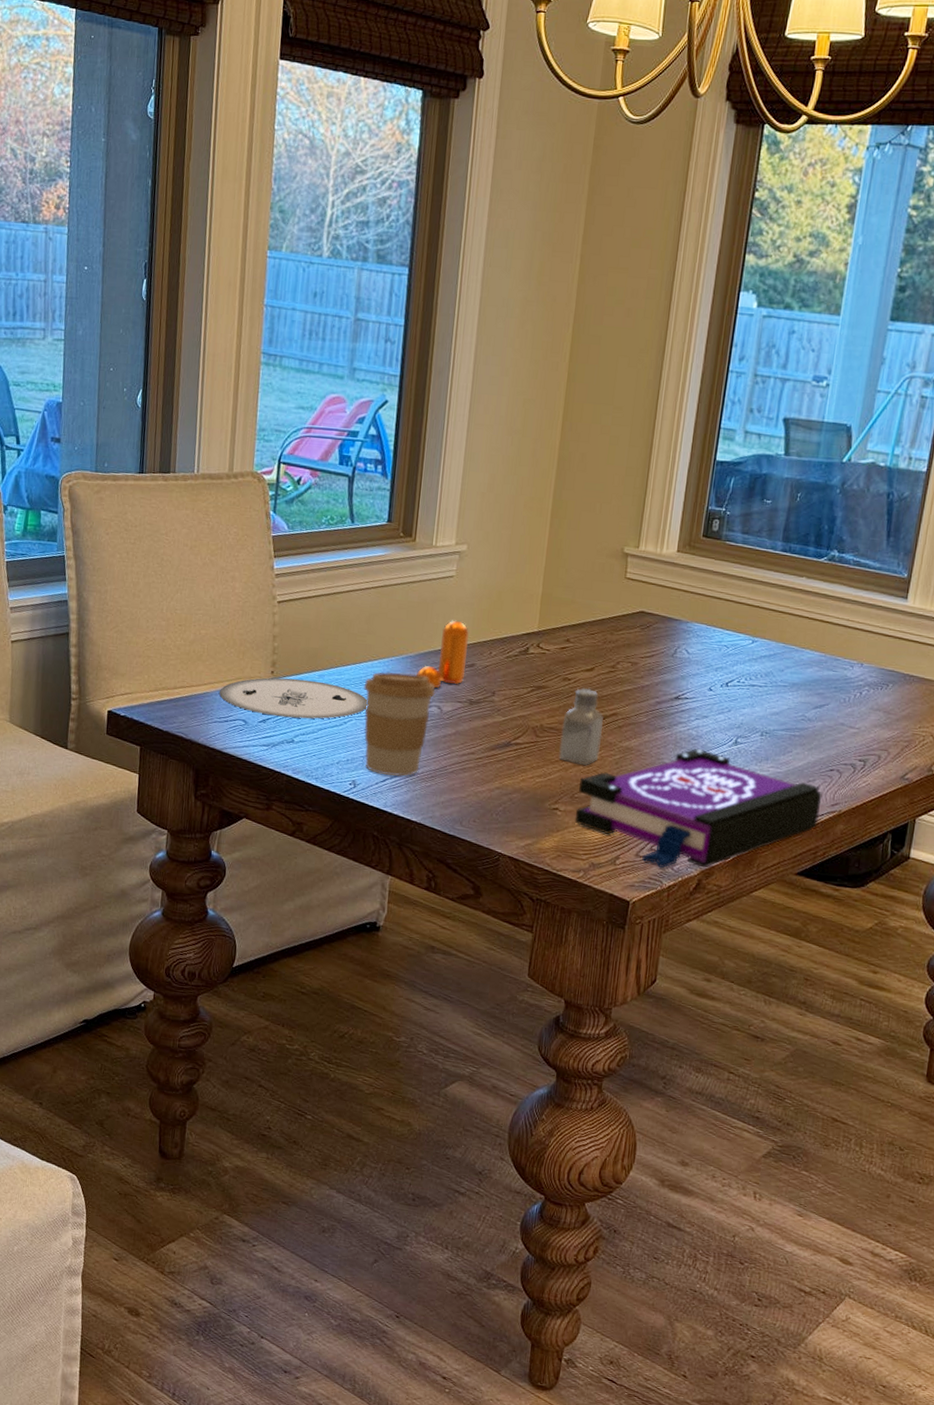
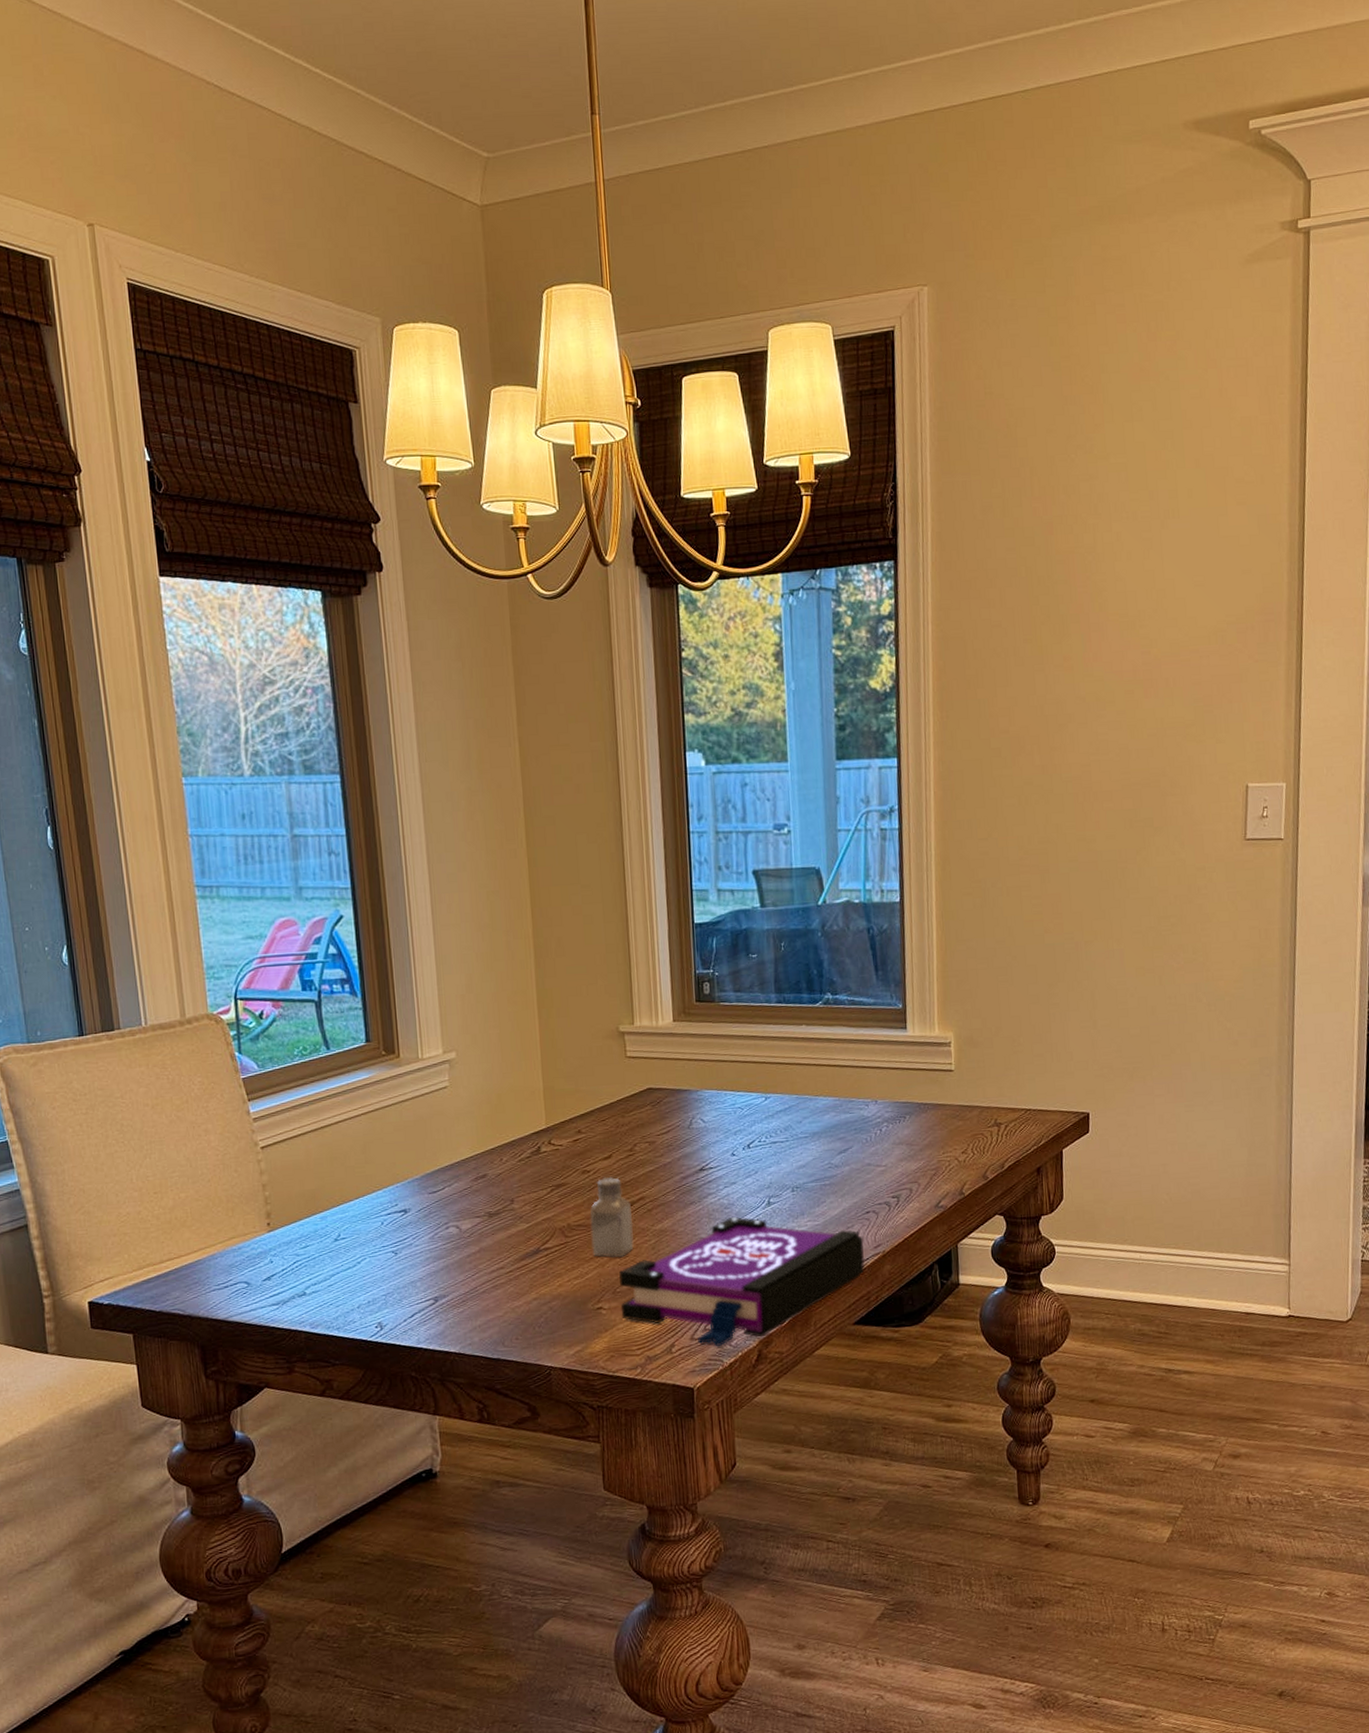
plate: present [219,677,368,719] -> none [213,1224,380,1271]
coffee cup: present [363,671,436,776] -> none [372,1196,451,1311]
pepper shaker: present [417,620,470,689] -> none [427,1132,478,1208]

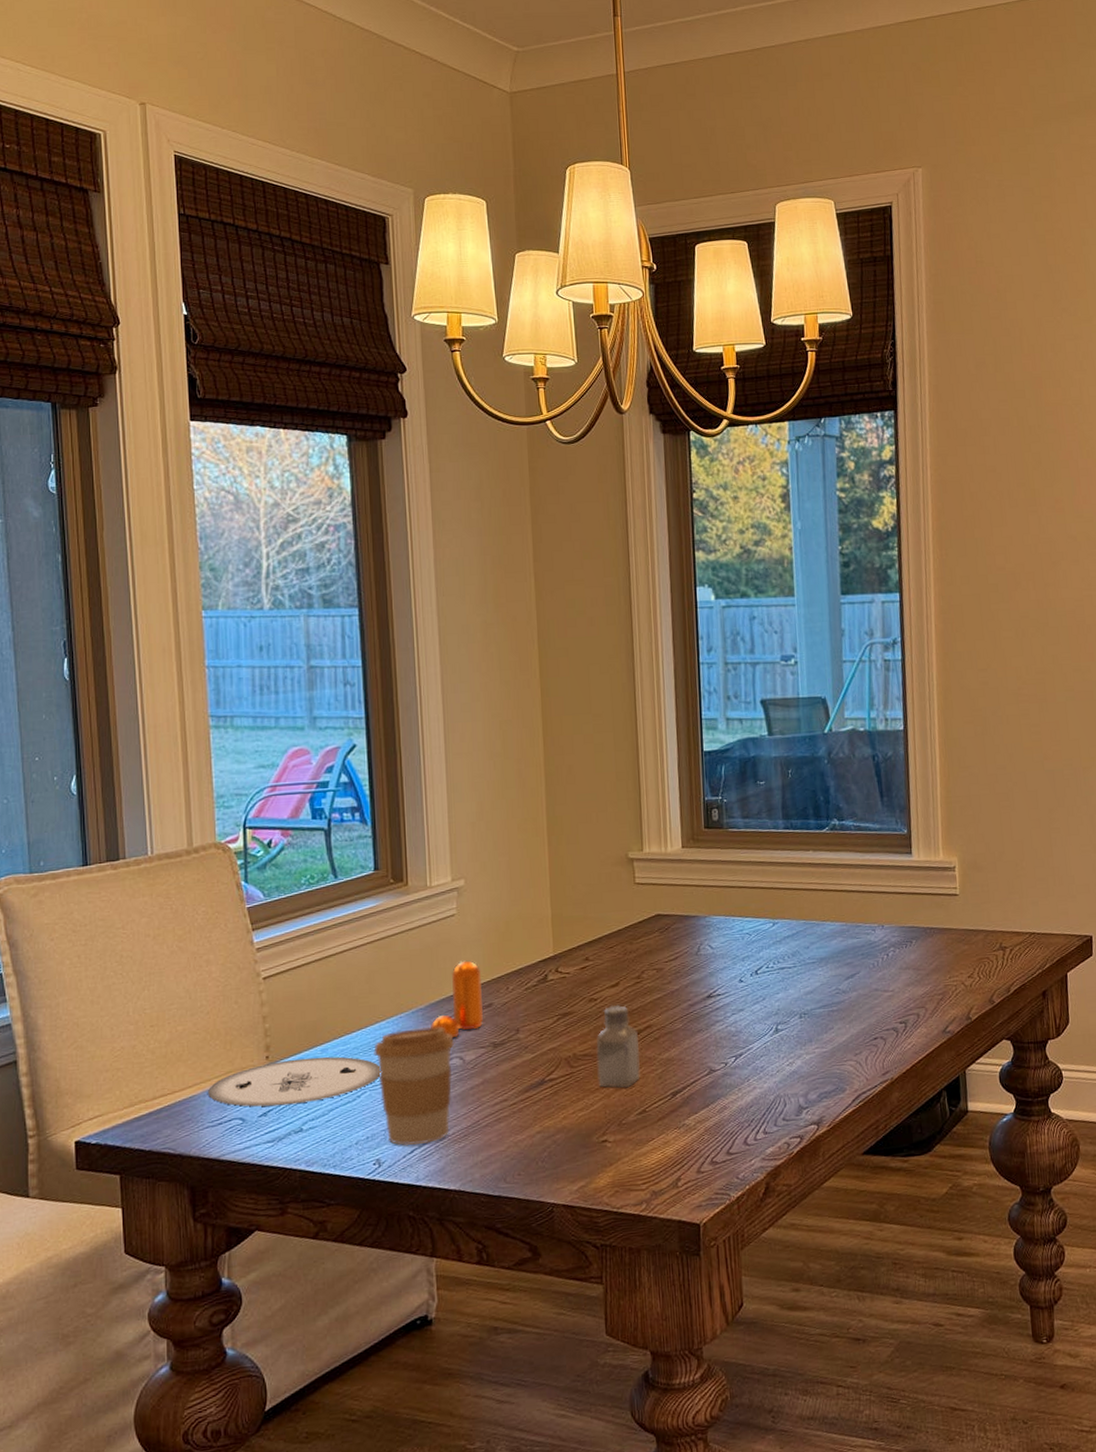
plate: none [213,1224,380,1271] -> present [208,1056,381,1107]
coffee cup: none [372,1196,451,1311] -> present [374,1027,455,1146]
pepper shaker: none [427,1132,478,1208] -> present [431,960,483,1038]
board game: present [619,1216,865,1346] -> none [625,1044,873,1179]

